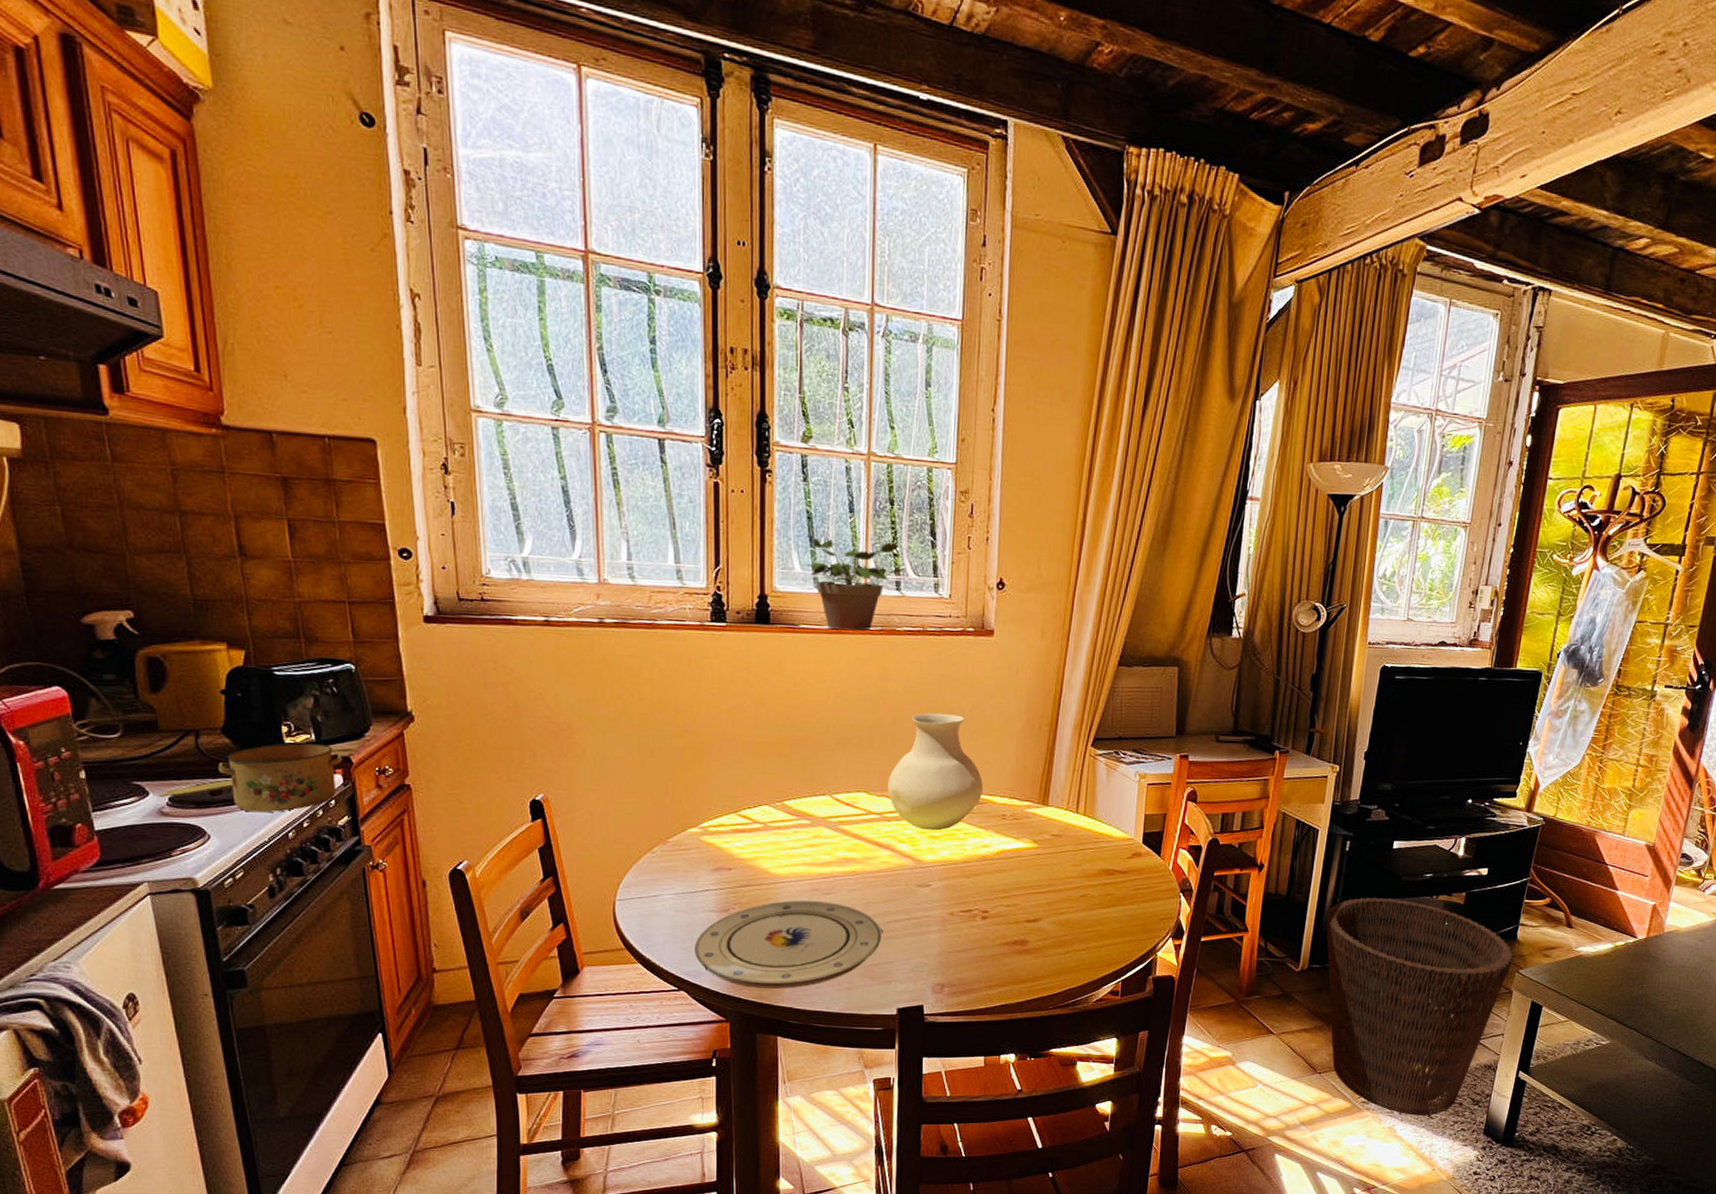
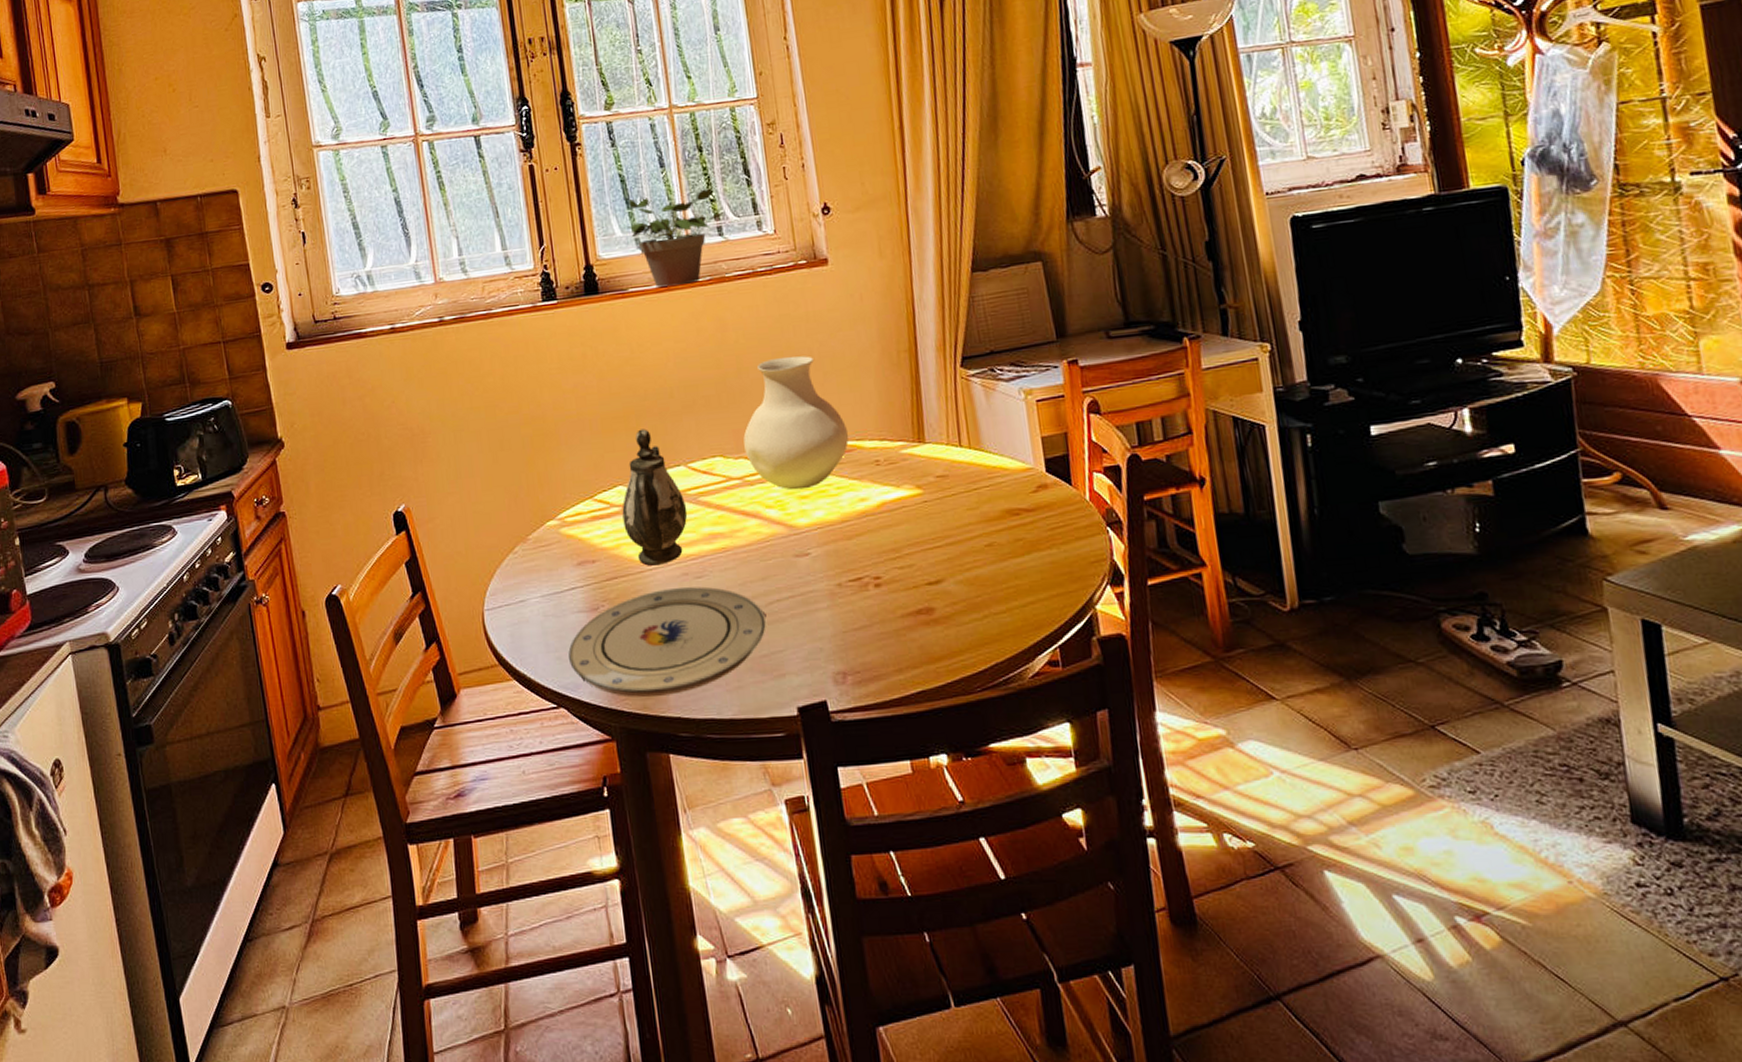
cooking pot: present [158,743,342,813] -> none [76,482,226,559]
teapot: none [763,757,826,879] -> present [622,429,688,566]
basket: present [1326,897,1514,1116] -> none [1305,500,1593,801]

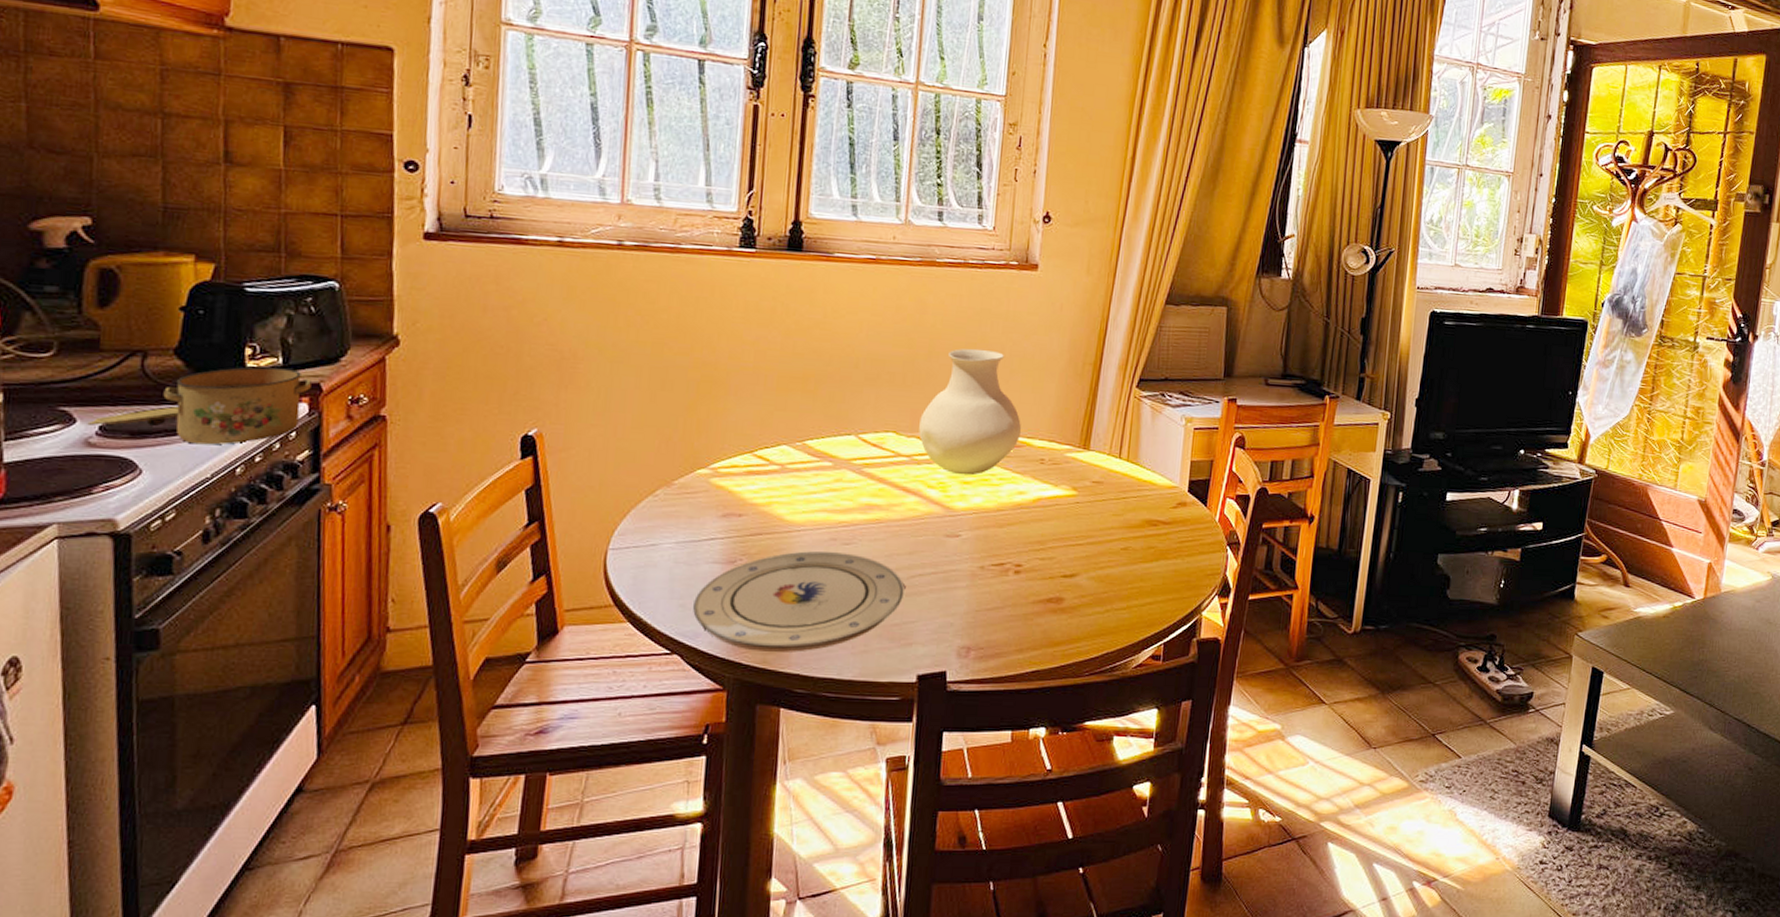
cooking pot: none [76,482,226,559] -> present [87,367,312,445]
teapot: present [622,429,688,566] -> none [779,393,849,528]
potted plant: present [625,188,723,288] -> none [845,163,947,262]

